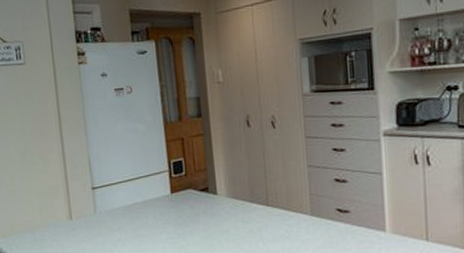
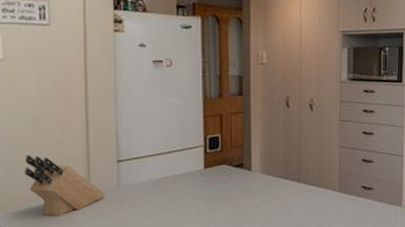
knife block: none [16,184,85,241] -> present [23,154,105,217]

